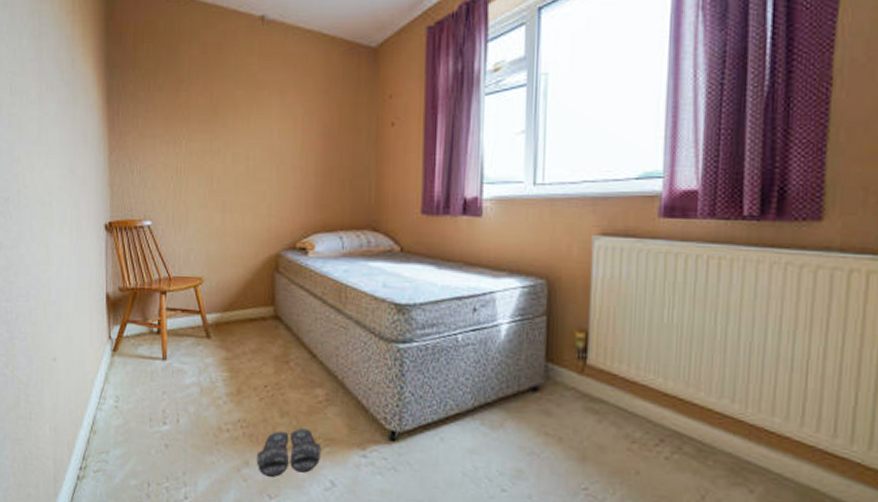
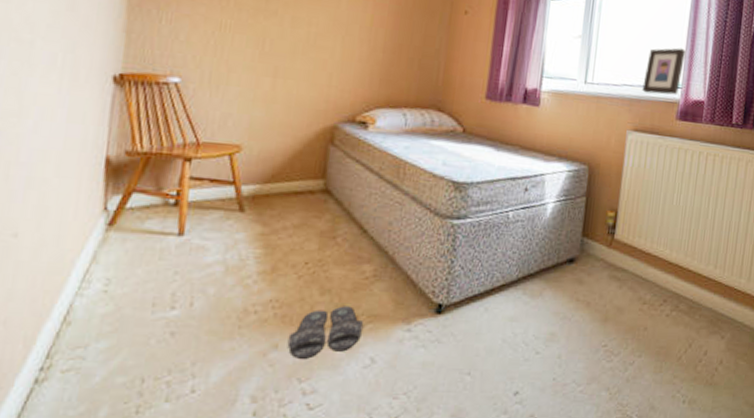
picture frame: none [609,127,665,188] -> present [642,48,686,95]

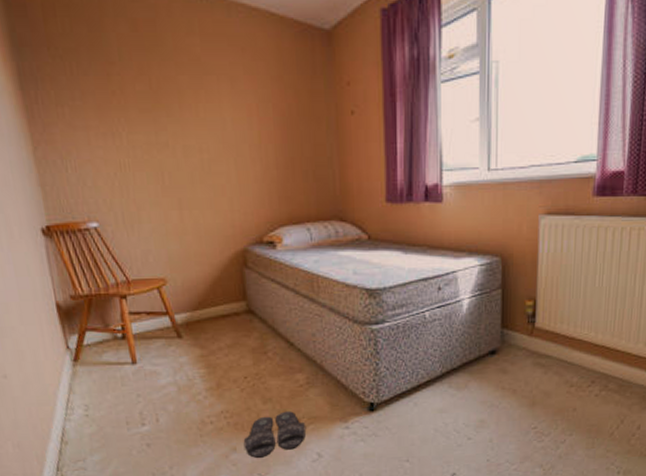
picture frame: present [642,48,686,95] -> none [552,114,599,171]

